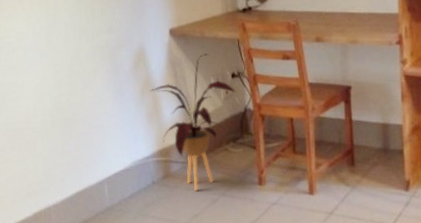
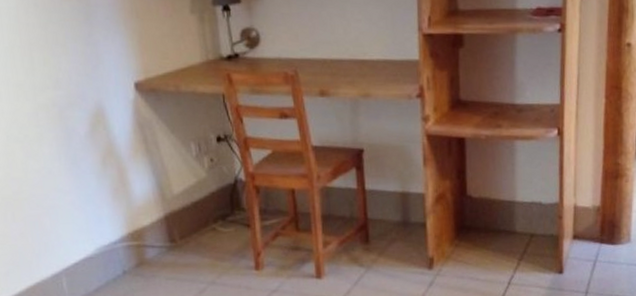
house plant: present [149,53,235,191] -> none [112,112,222,280]

